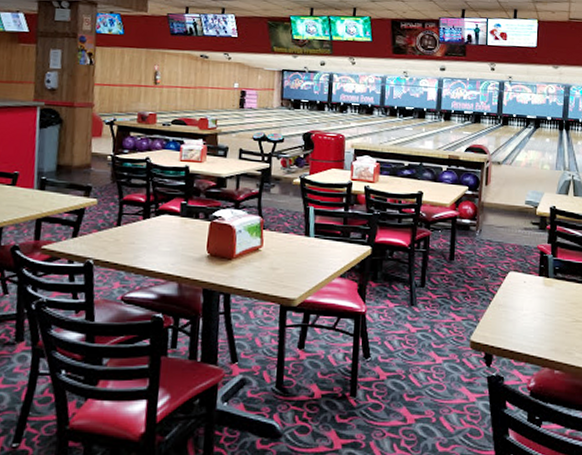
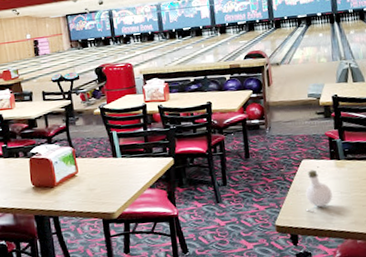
bottle: none [505,284,535,332] -> present [305,169,333,213]

